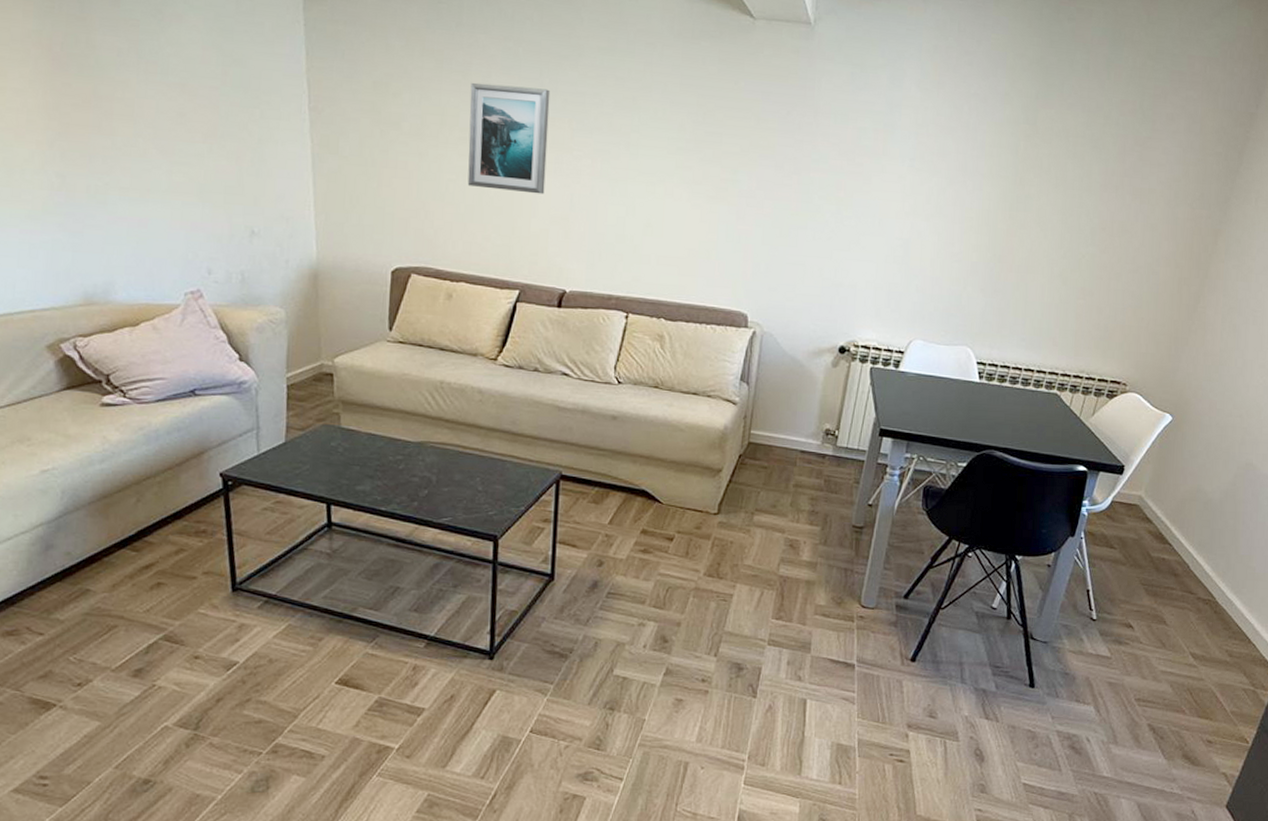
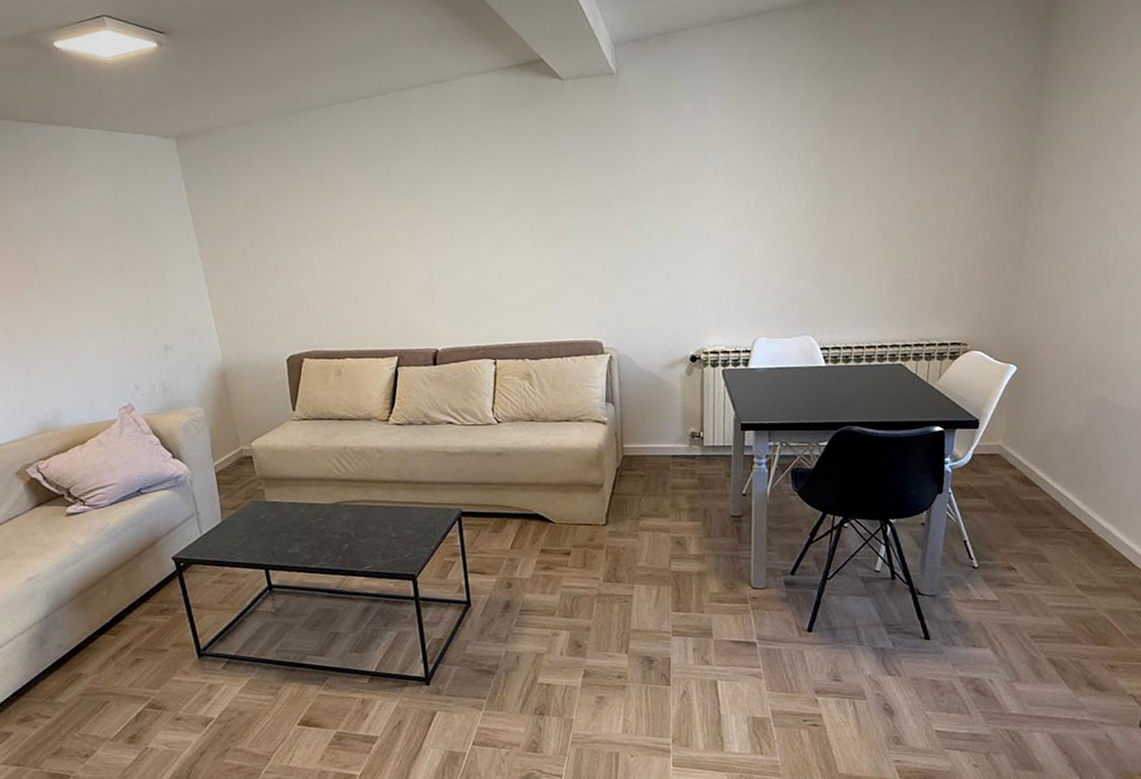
wall art: present [467,82,551,195] -> none [327,177,406,274]

